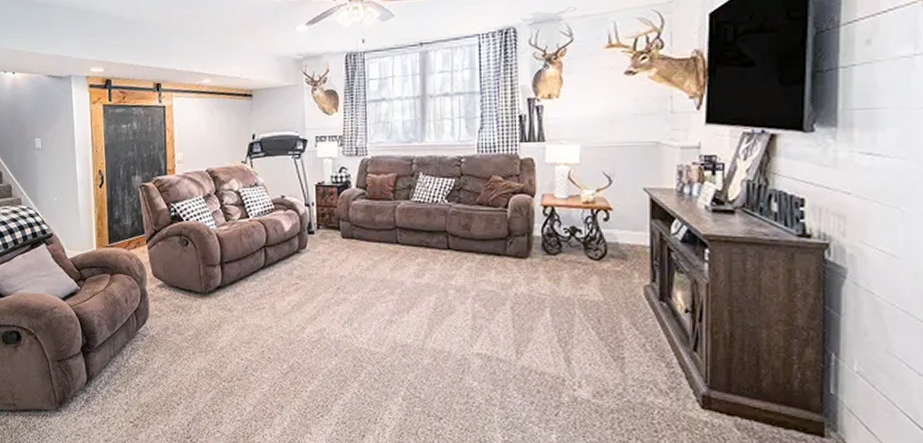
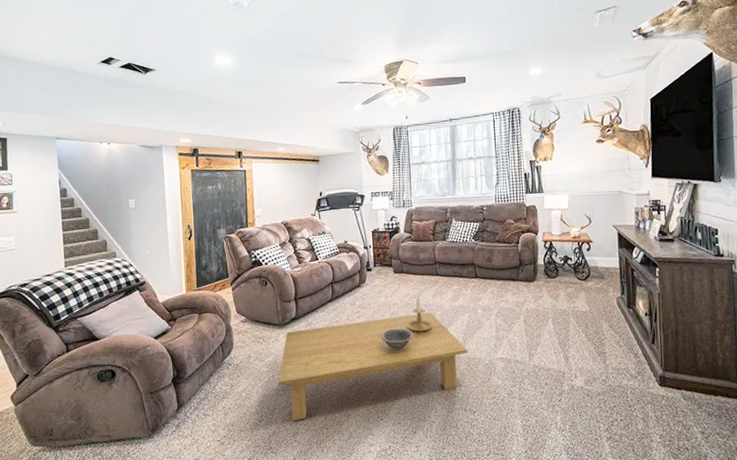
coffee table: none [198,289,434,409] -> present [277,312,467,422]
decorative bowl: none [323,306,364,334] -> present [380,328,413,351]
candle holder: none [356,268,390,314] -> present [407,296,433,333]

